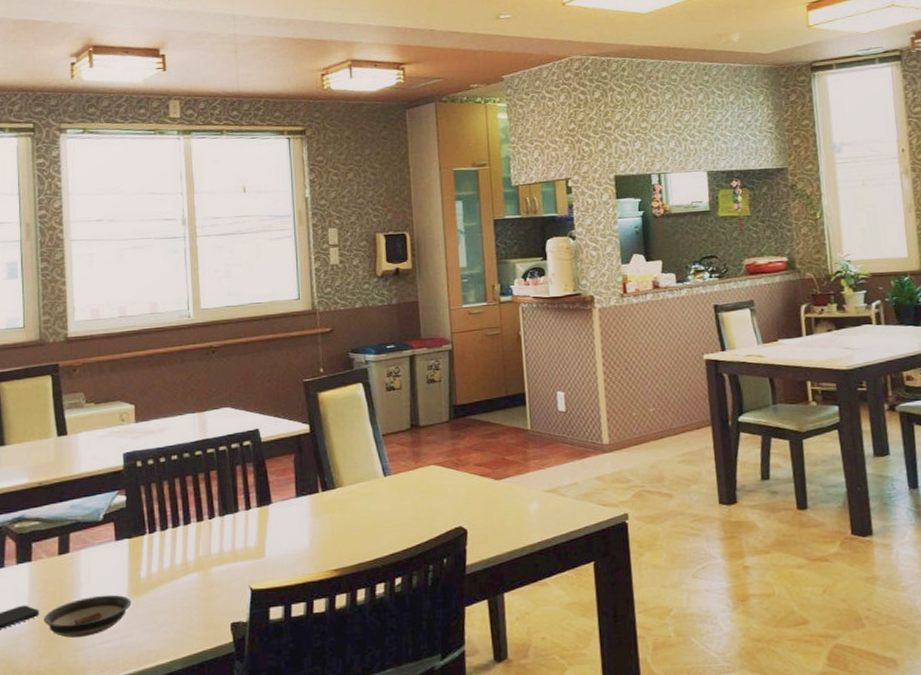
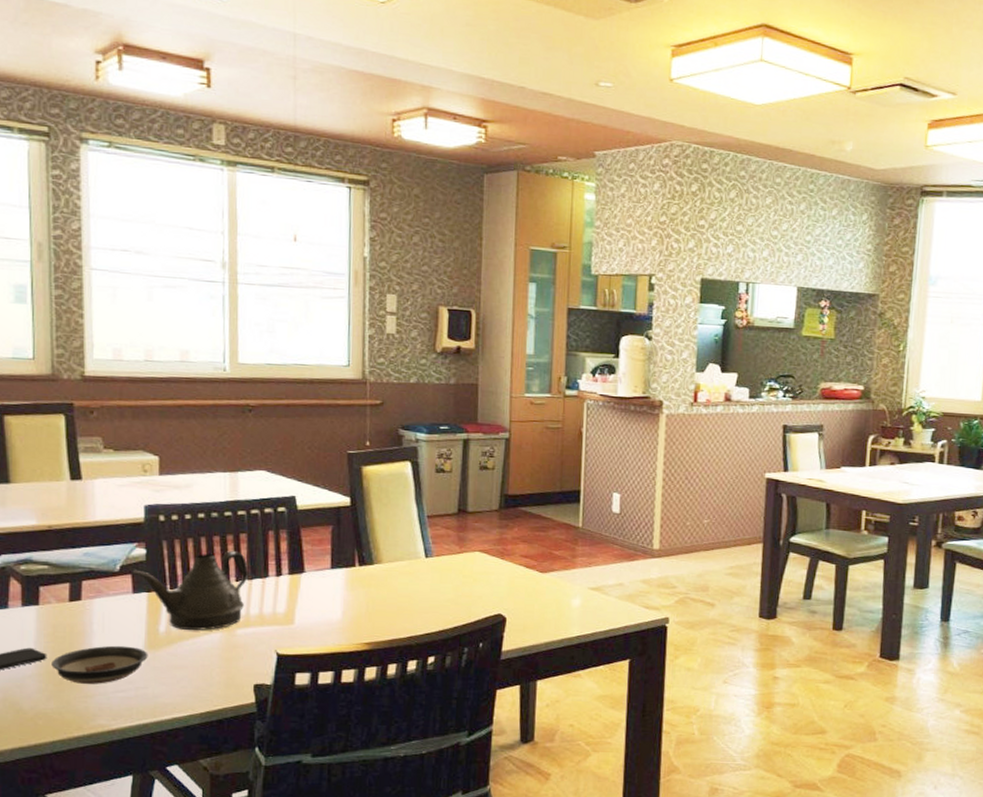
teapot: none [113,488,220,573] -> present [131,550,249,630]

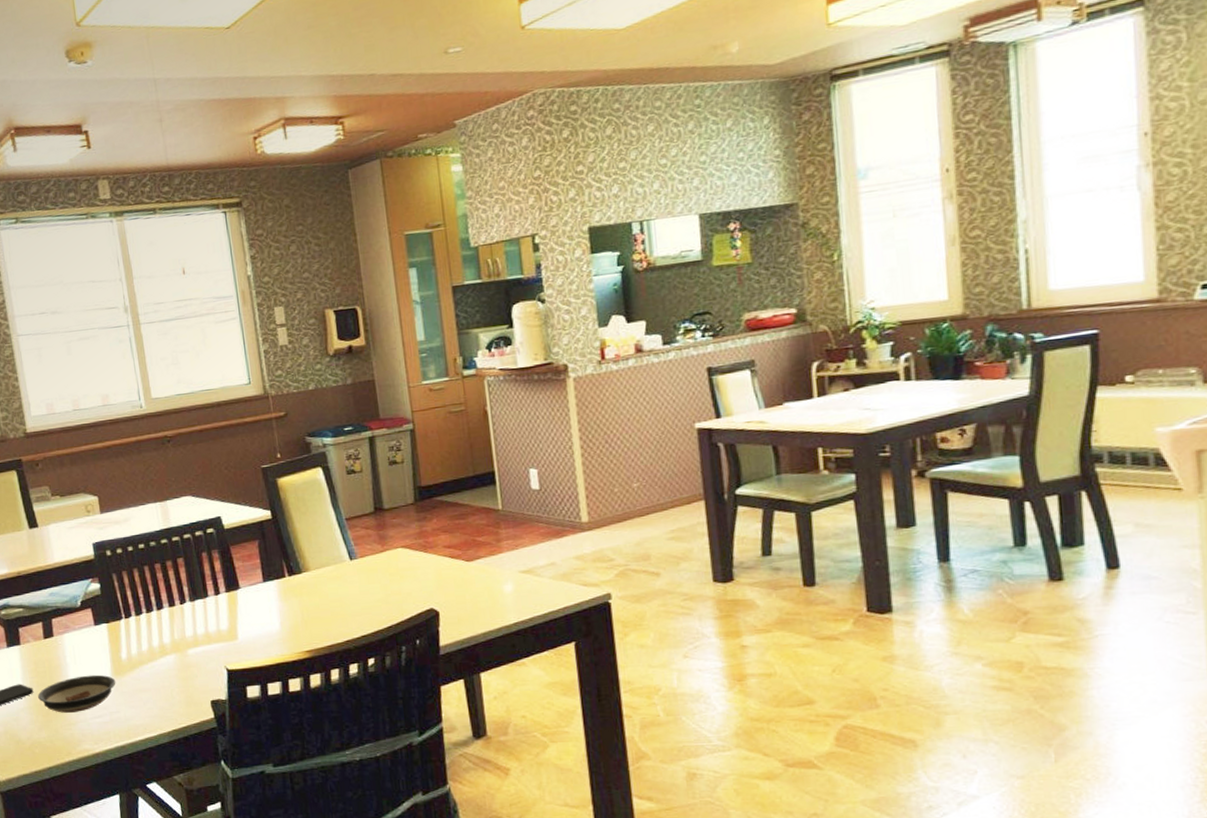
teapot: present [131,550,249,630] -> none [90,575,191,655]

